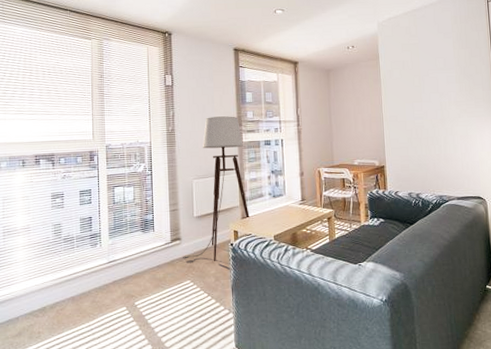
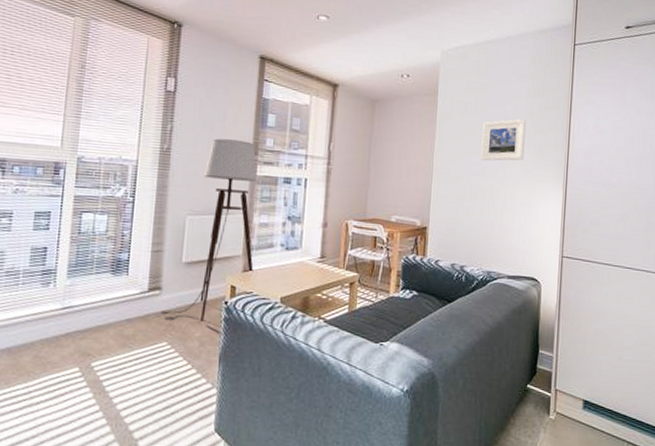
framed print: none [419,68,458,107] -> present [481,119,527,161]

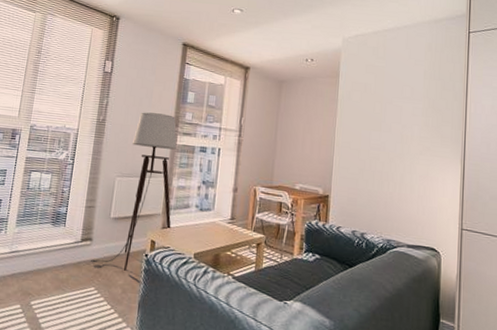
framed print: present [481,119,527,161] -> none [380,99,424,137]

